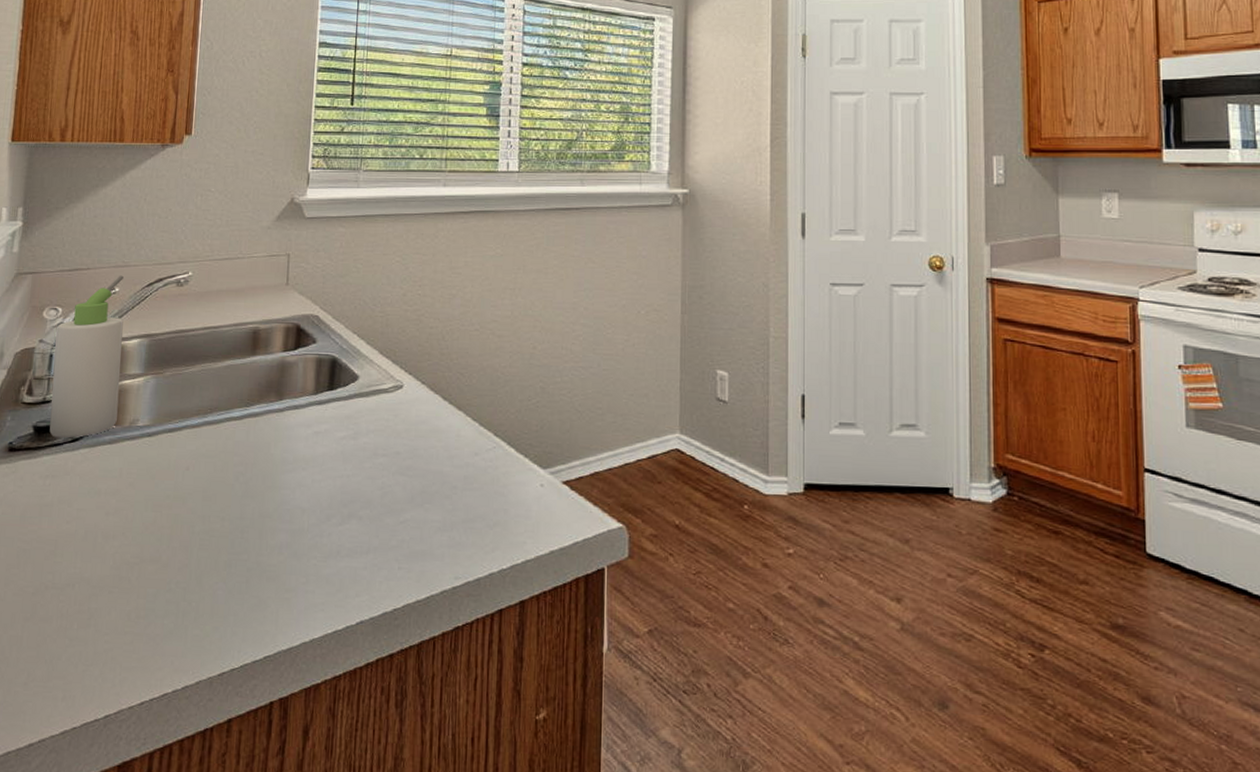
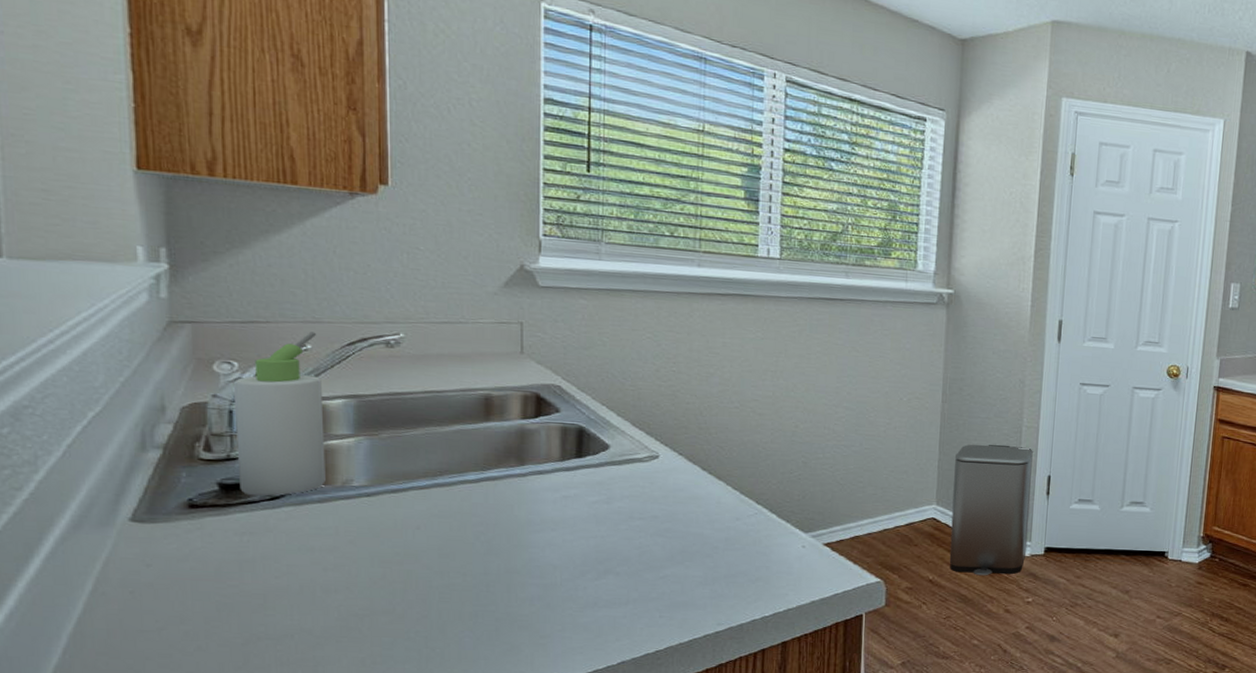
pedal bin: none [696,360,784,520] -> present [949,444,1033,576]

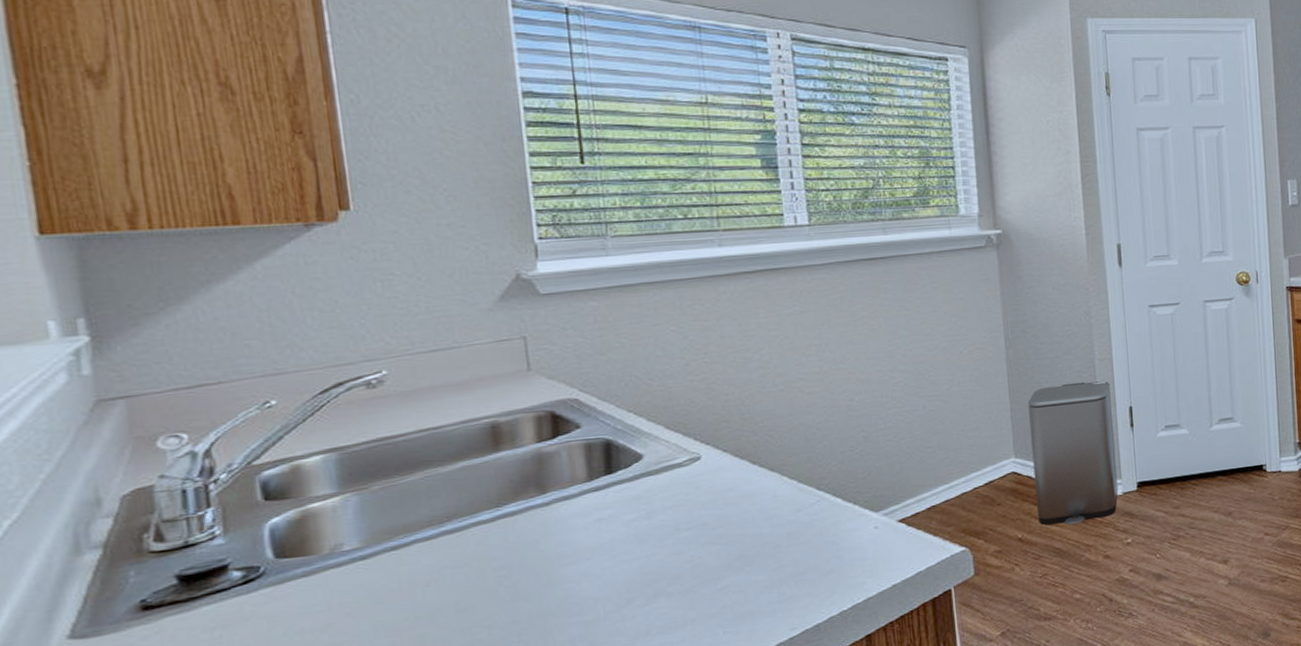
bottle: present [233,331,326,496] -> none [183,385,310,583]

